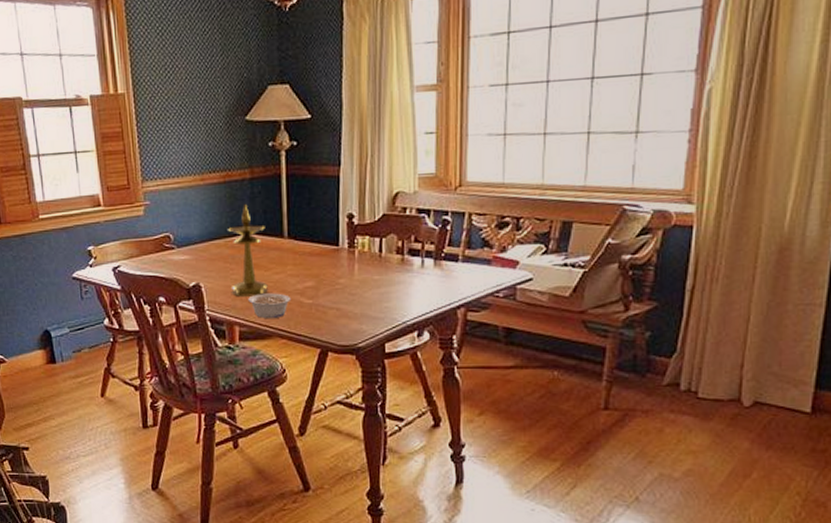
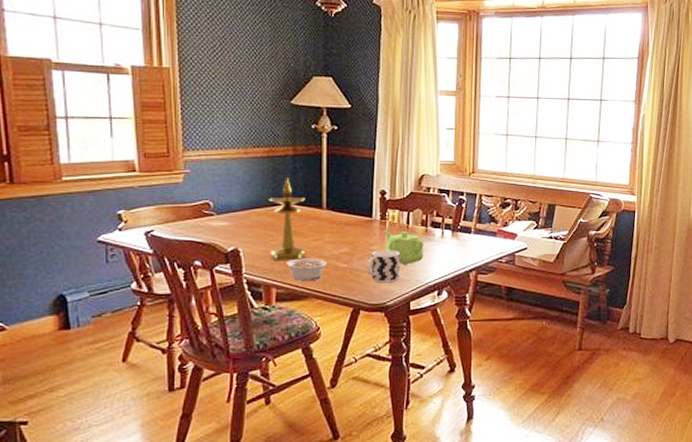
cup: none [334,283,372,322] -> present [367,250,400,283]
teapot: none [352,261,401,300] -> present [384,231,424,265]

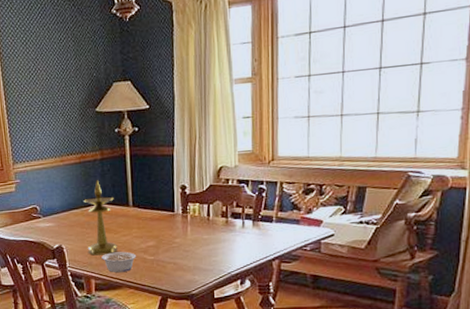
cup: present [367,250,400,283] -> none [172,241,203,273]
teapot: present [384,231,424,265] -> none [186,223,226,256]

